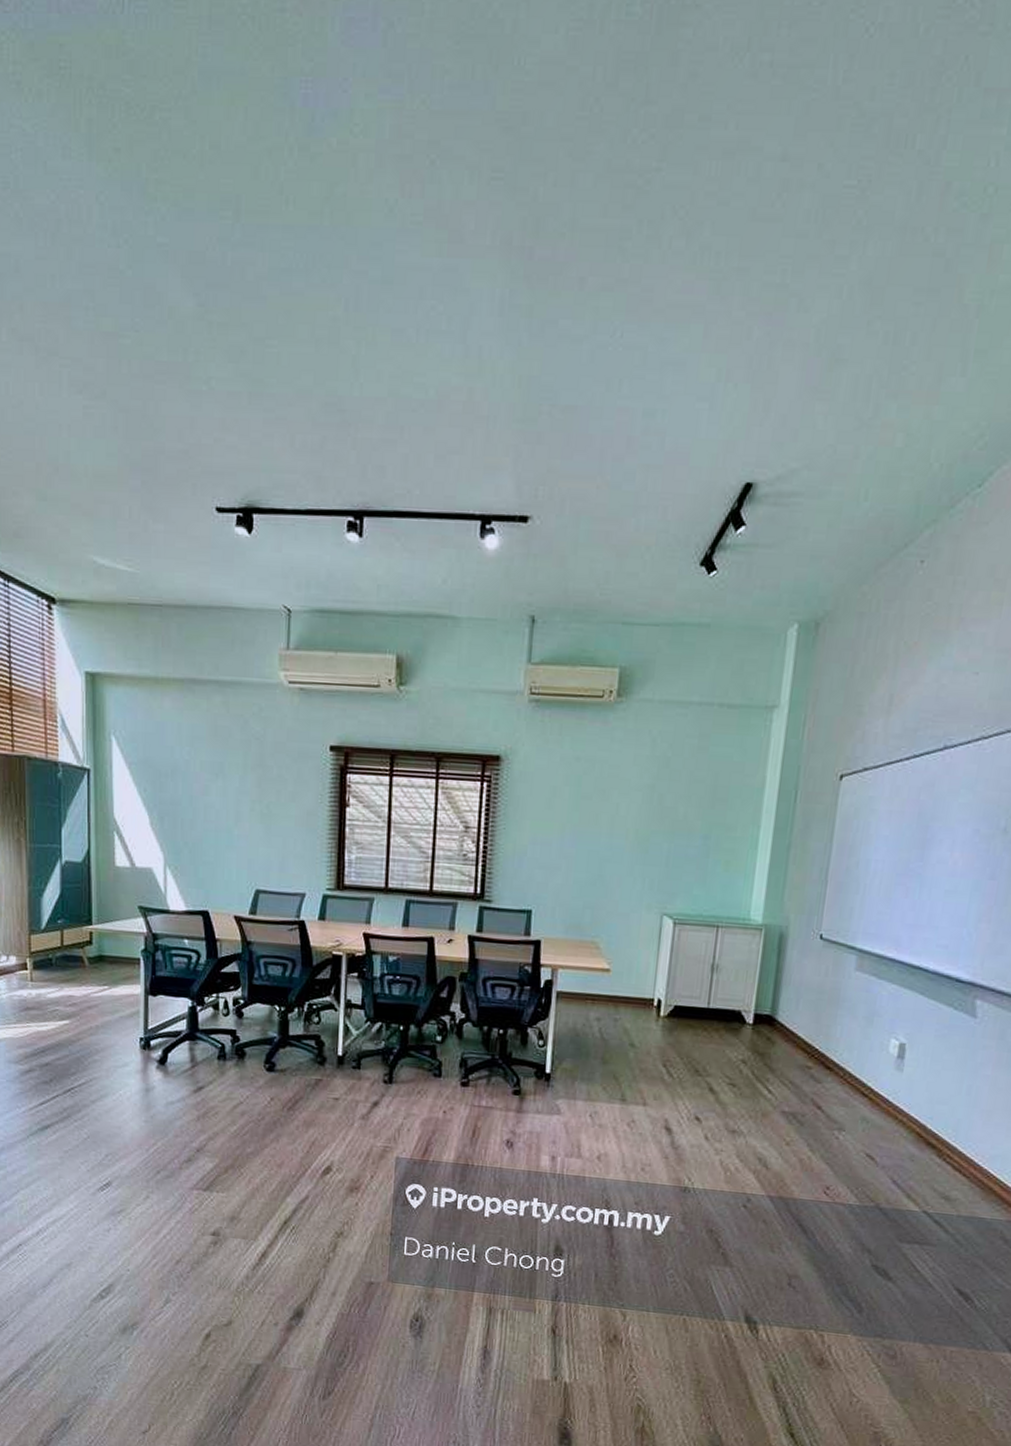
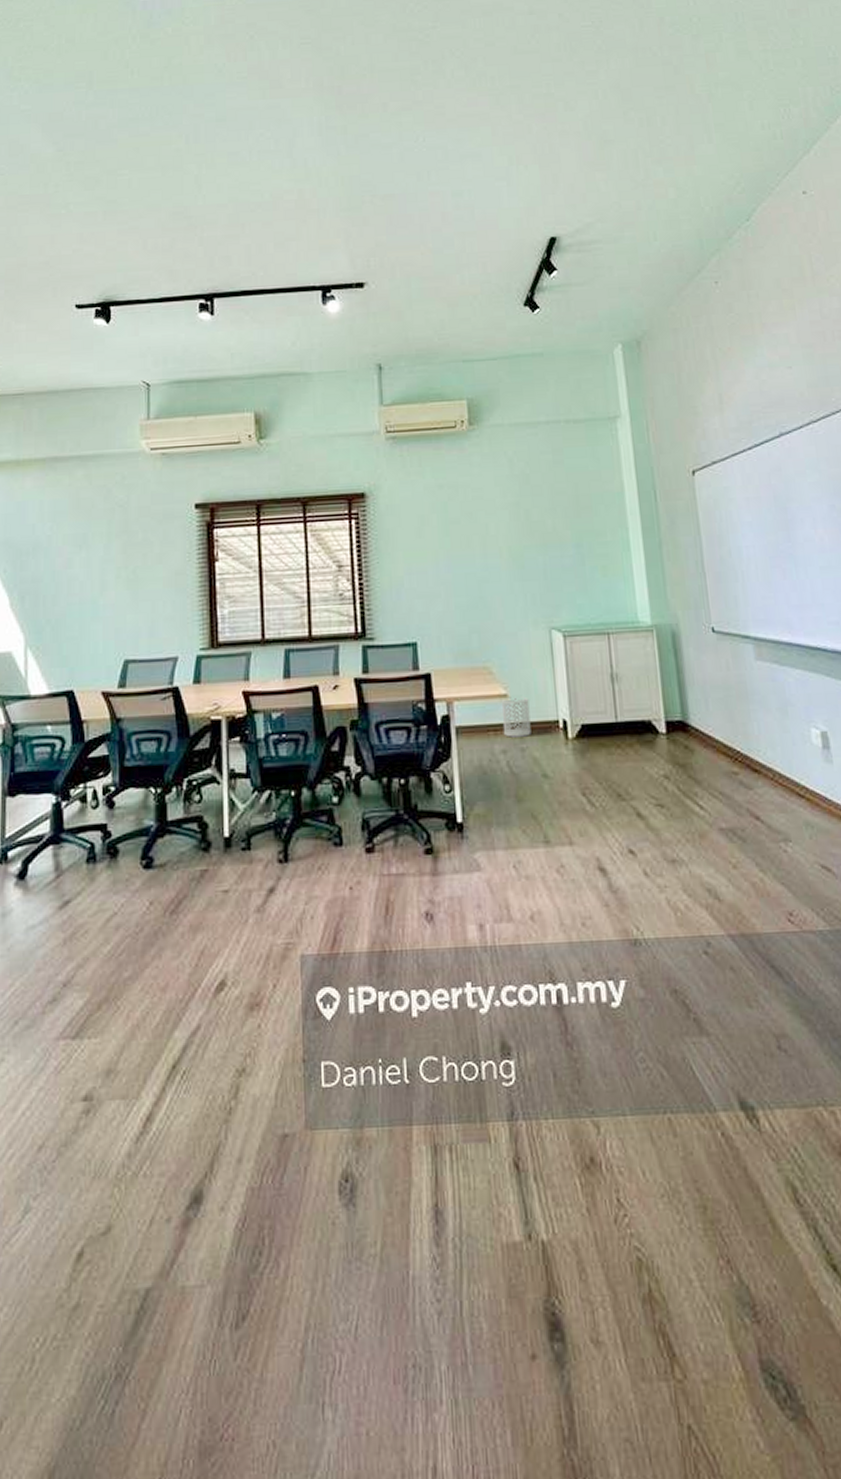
wastebasket: none [600,971,630,1009] -> present [501,696,531,738]

